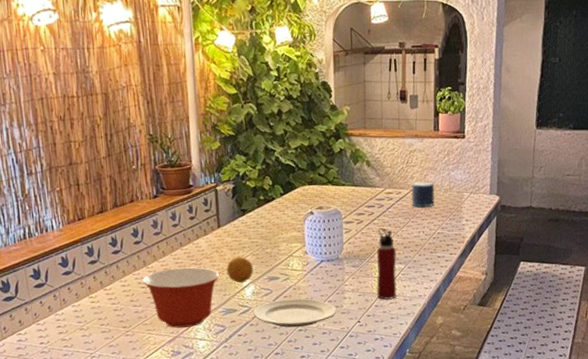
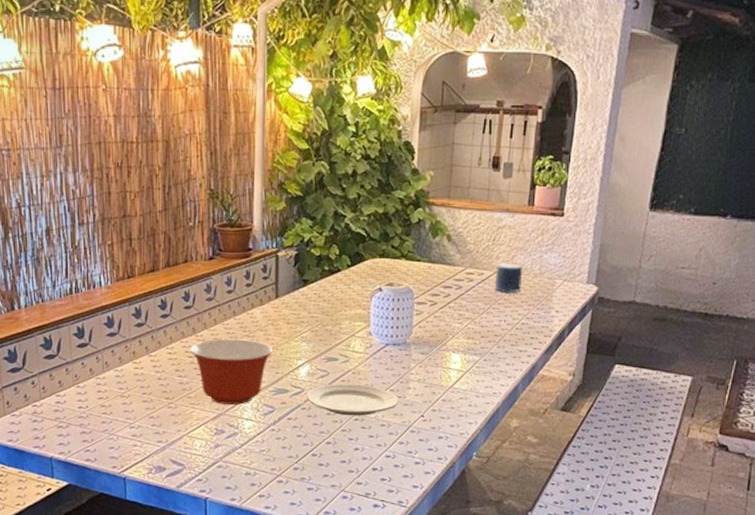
fruit: present [226,256,253,283] -> none [281,331,310,362]
water bottle: present [376,228,397,301] -> none [445,312,472,395]

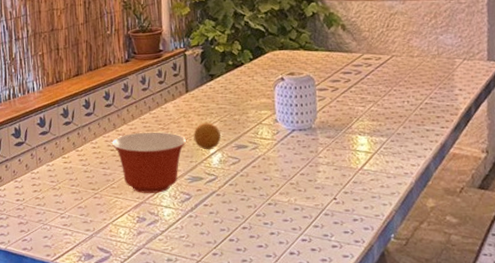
fruit: none [281,331,310,362] -> present [193,122,221,150]
plate: present [307,384,399,416] -> none [220,169,310,201]
candle: present [494,263,523,292] -> none [393,47,421,74]

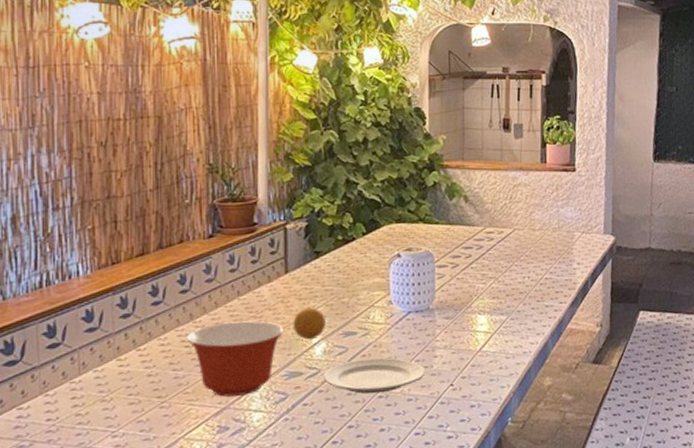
plate: none [220,169,310,201] -> present [324,357,426,394]

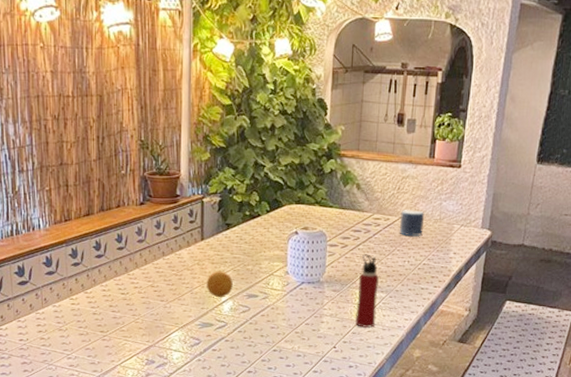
mixing bowl: present [187,320,285,397] -> none [123,277,200,337]
plate: present [324,357,426,394] -> none [230,318,313,348]
water bottle: none [473,273,498,359] -> present [354,254,379,329]
candle: none [515,220,542,248] -> present [399,210,425,236]

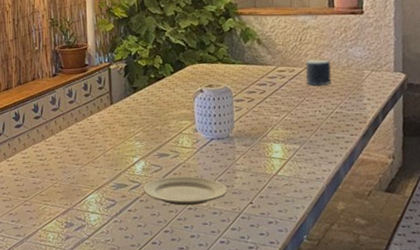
fruit: present [206,271,233,298] -> none [118,132,144,159]
plate: none [230,318,313,348] -> present [144,176,228,206]
water bottle: present [354,254,379,329] -> none [269,106,292,182]

